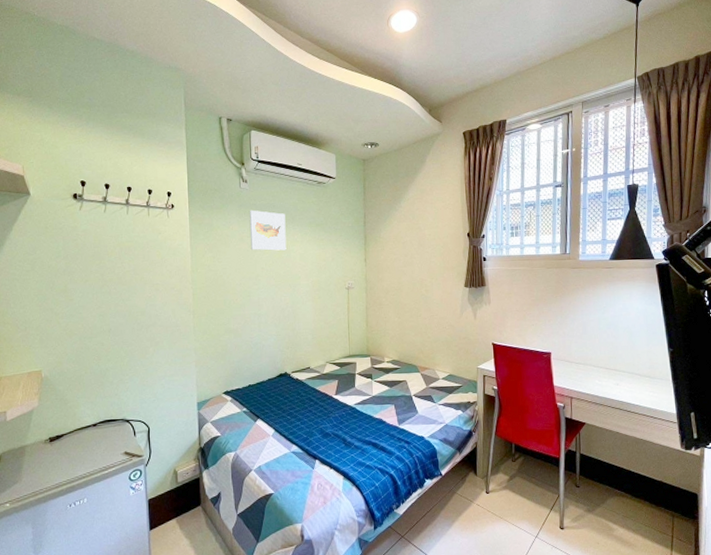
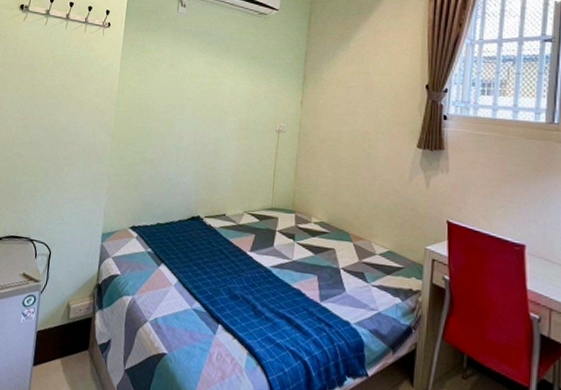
wall art: present [249,210,287,251] -> none [179,35,220,82]

